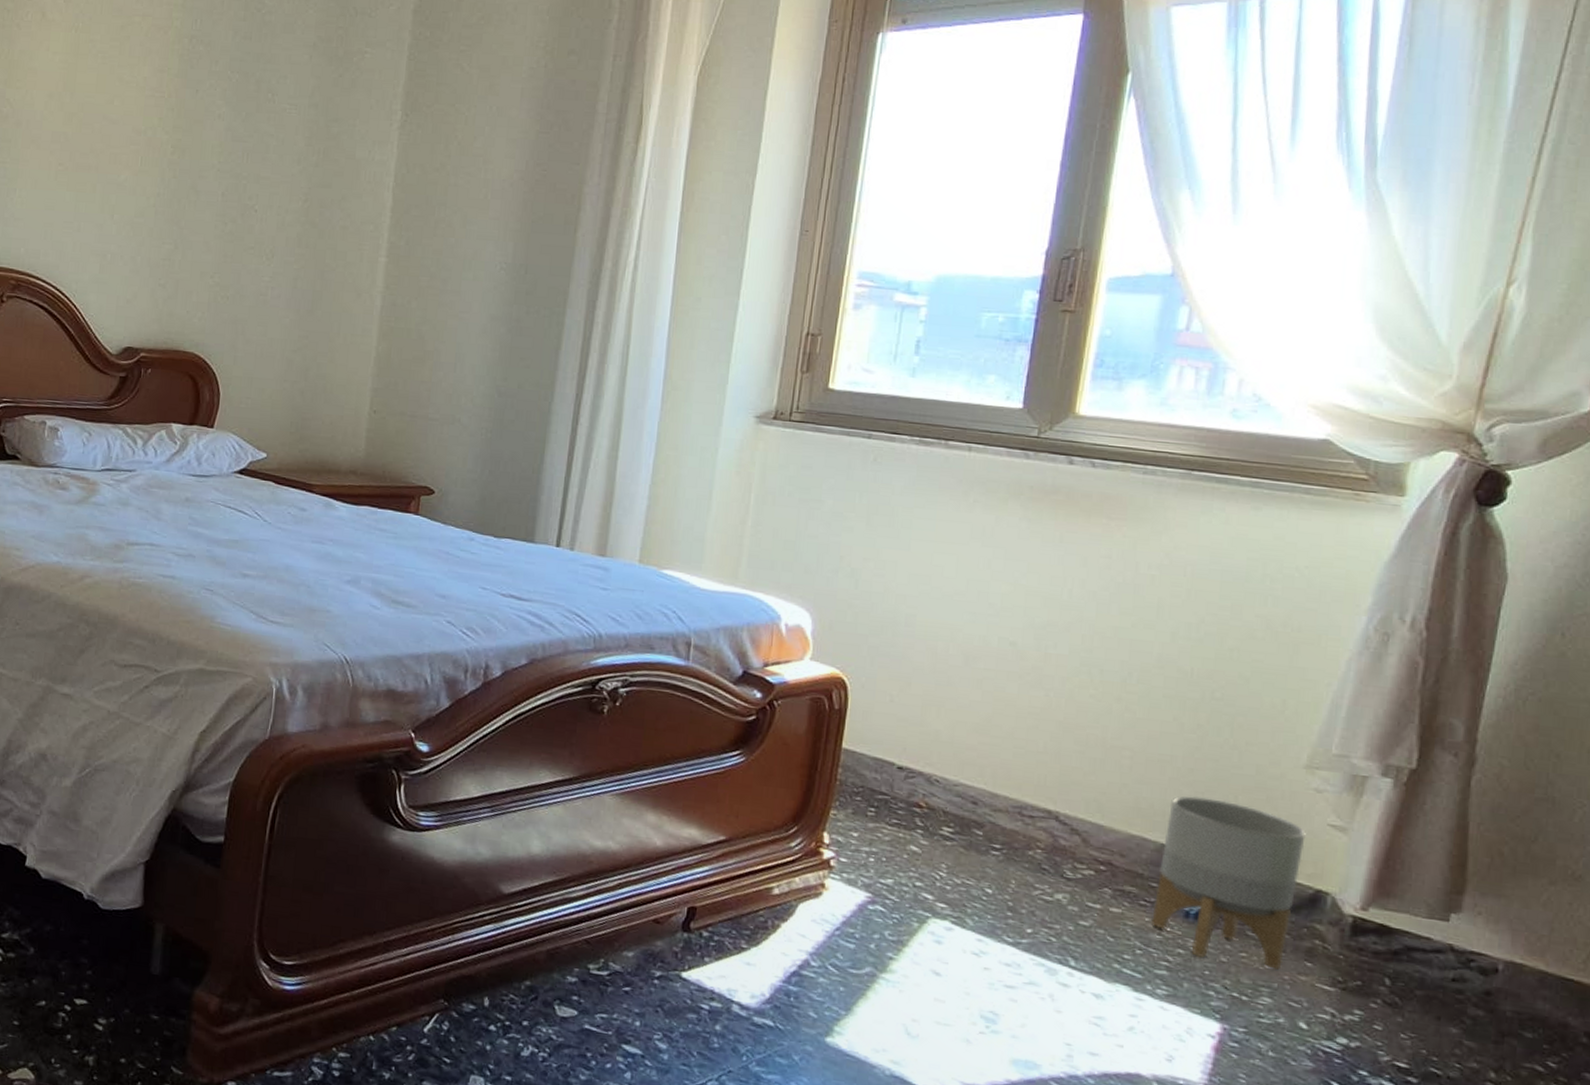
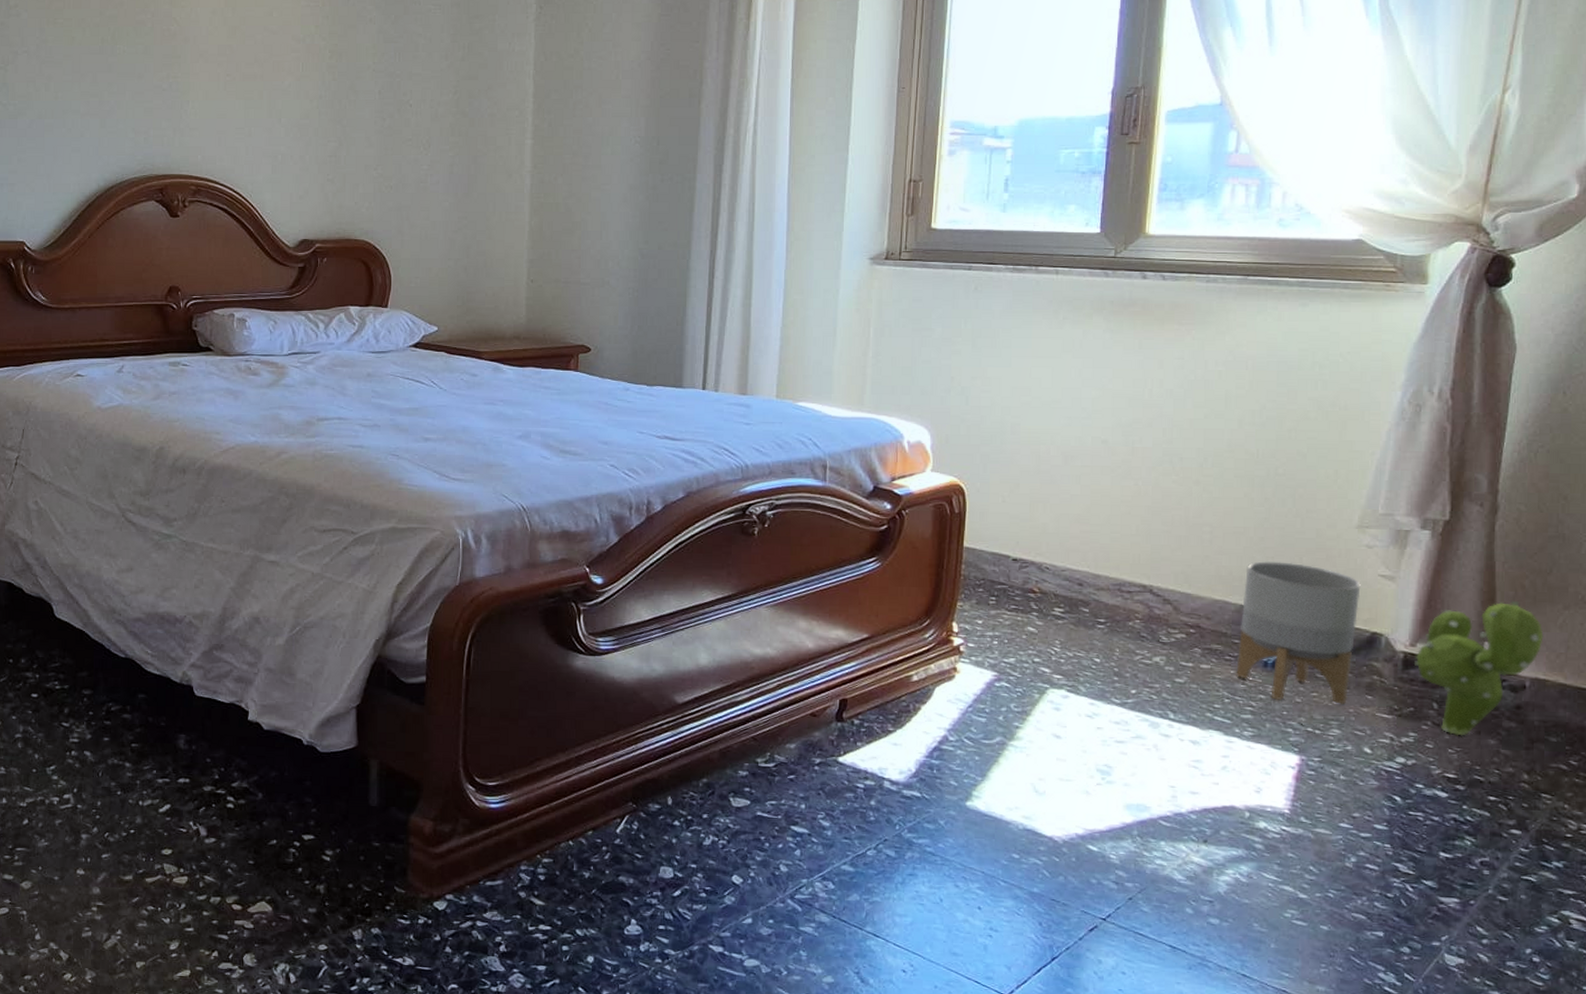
decorative plant: none [1364,868,1523,1020] -> present [1413,600,1544,736]

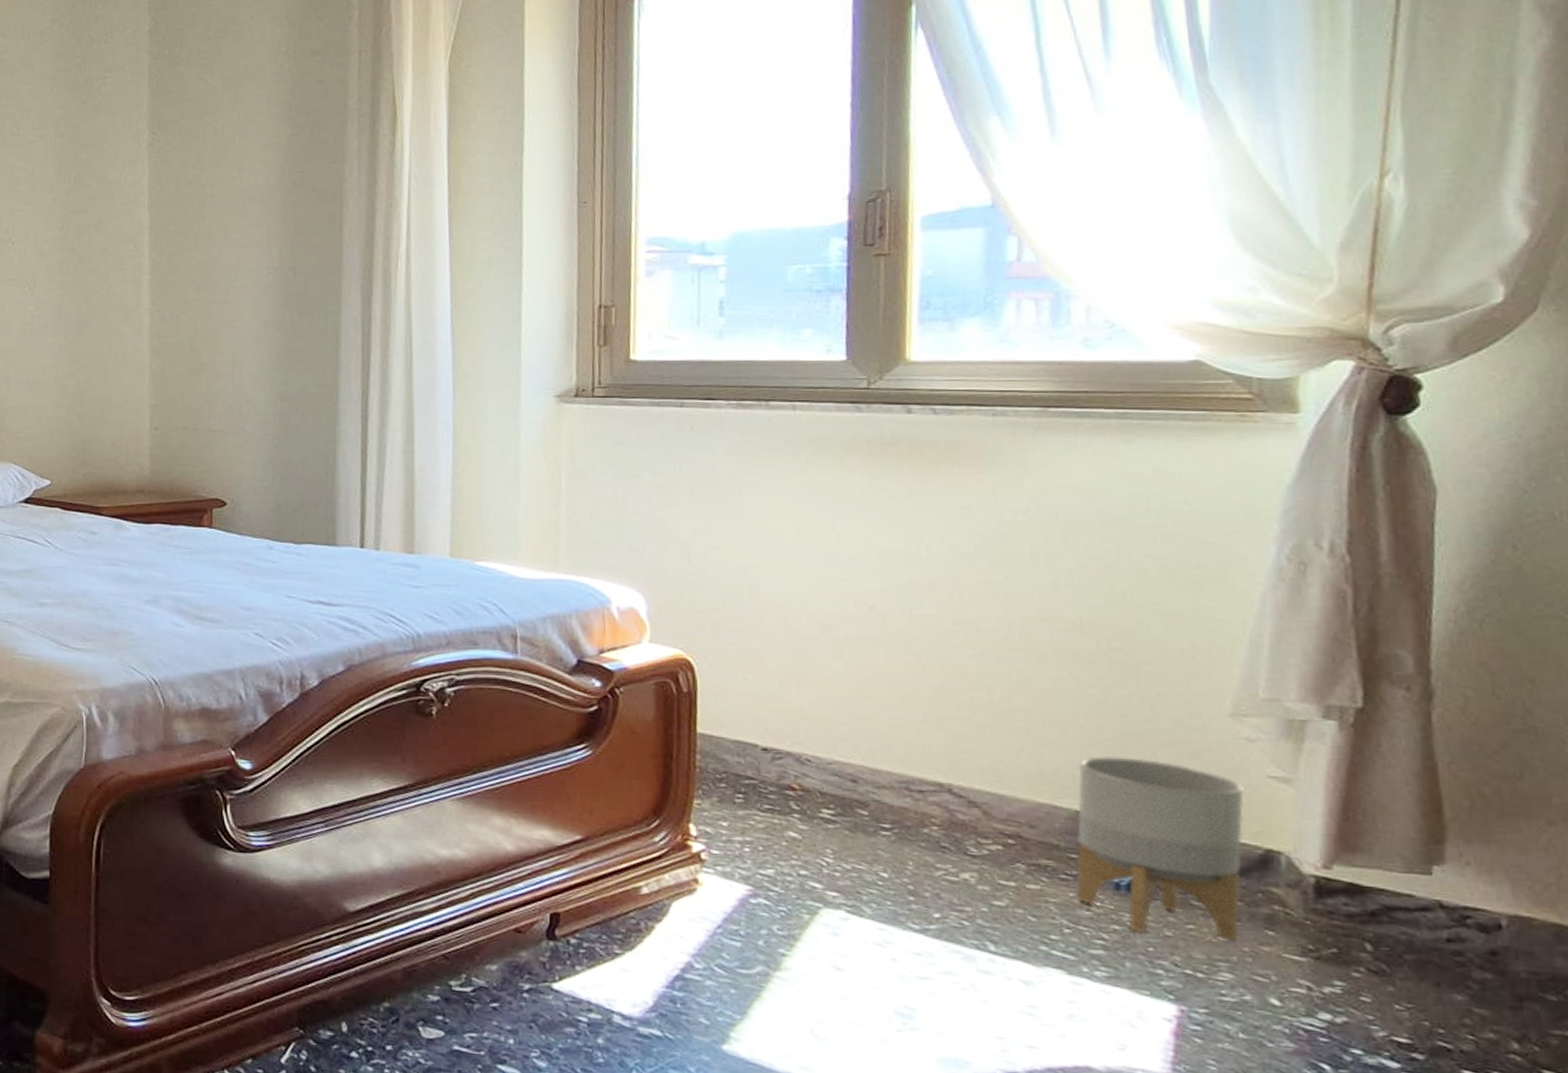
decorative plant: present [1413,600,1544,736] -> none [1330,812,1521,988]

